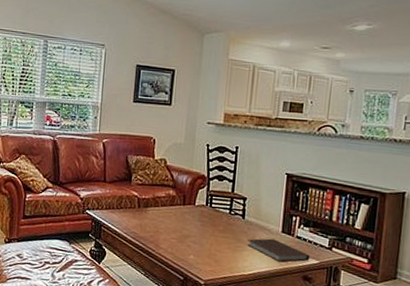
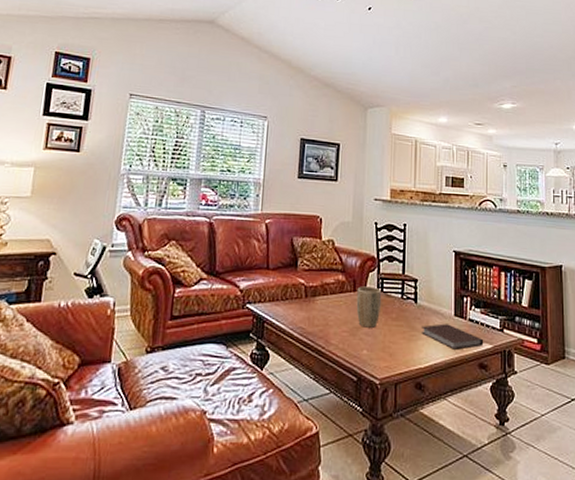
plant pot: none [185,201,210,238] -> present [356,286,382,328]

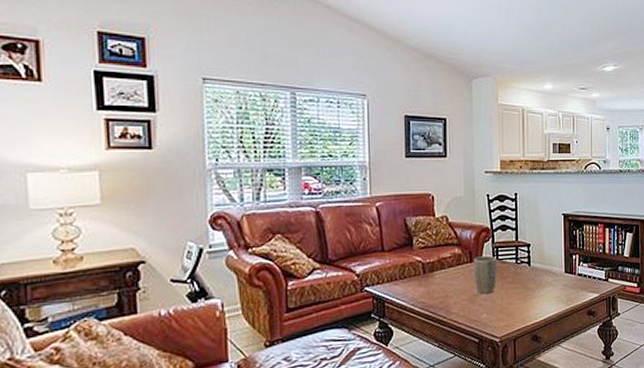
notebook: present [422,323,484,350] -> none [536,280,592,303]

